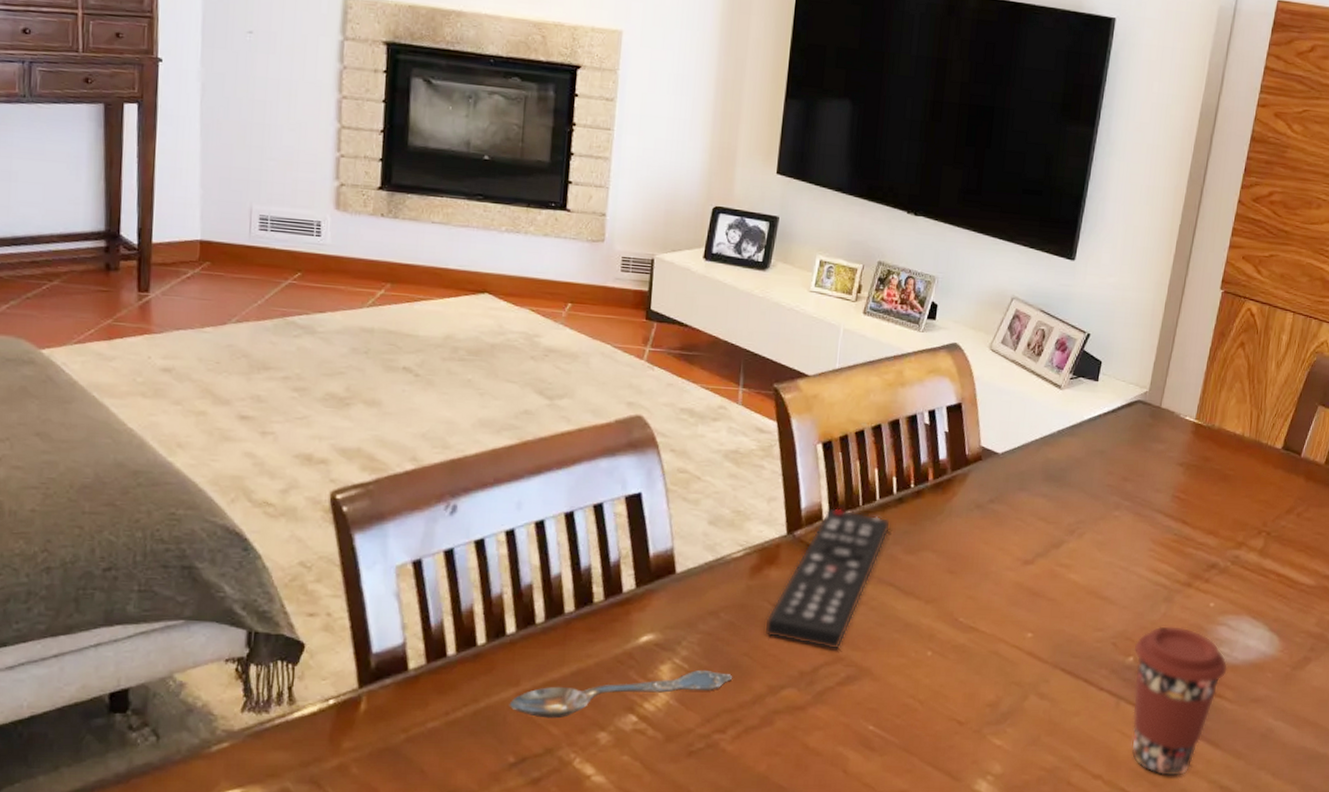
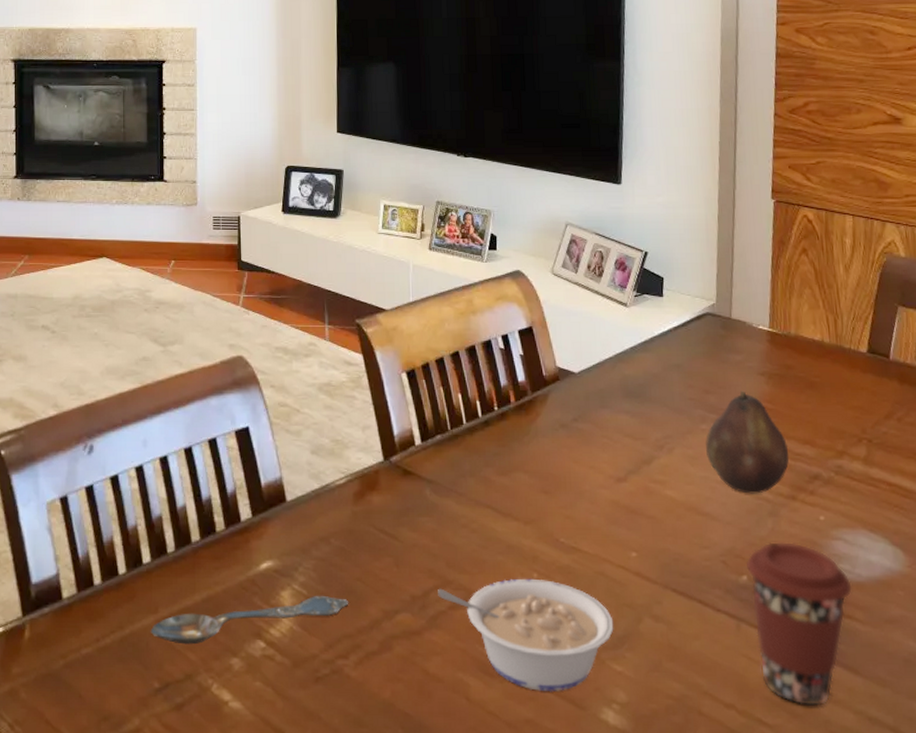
remote control: present [763,508,891,651] -> none [372,433,481,574]
legume: none [827,656,1000,765] -> present [438,578,614,692]
fruit: none [1115,480,1193,580] -> present [706,391,789,494]

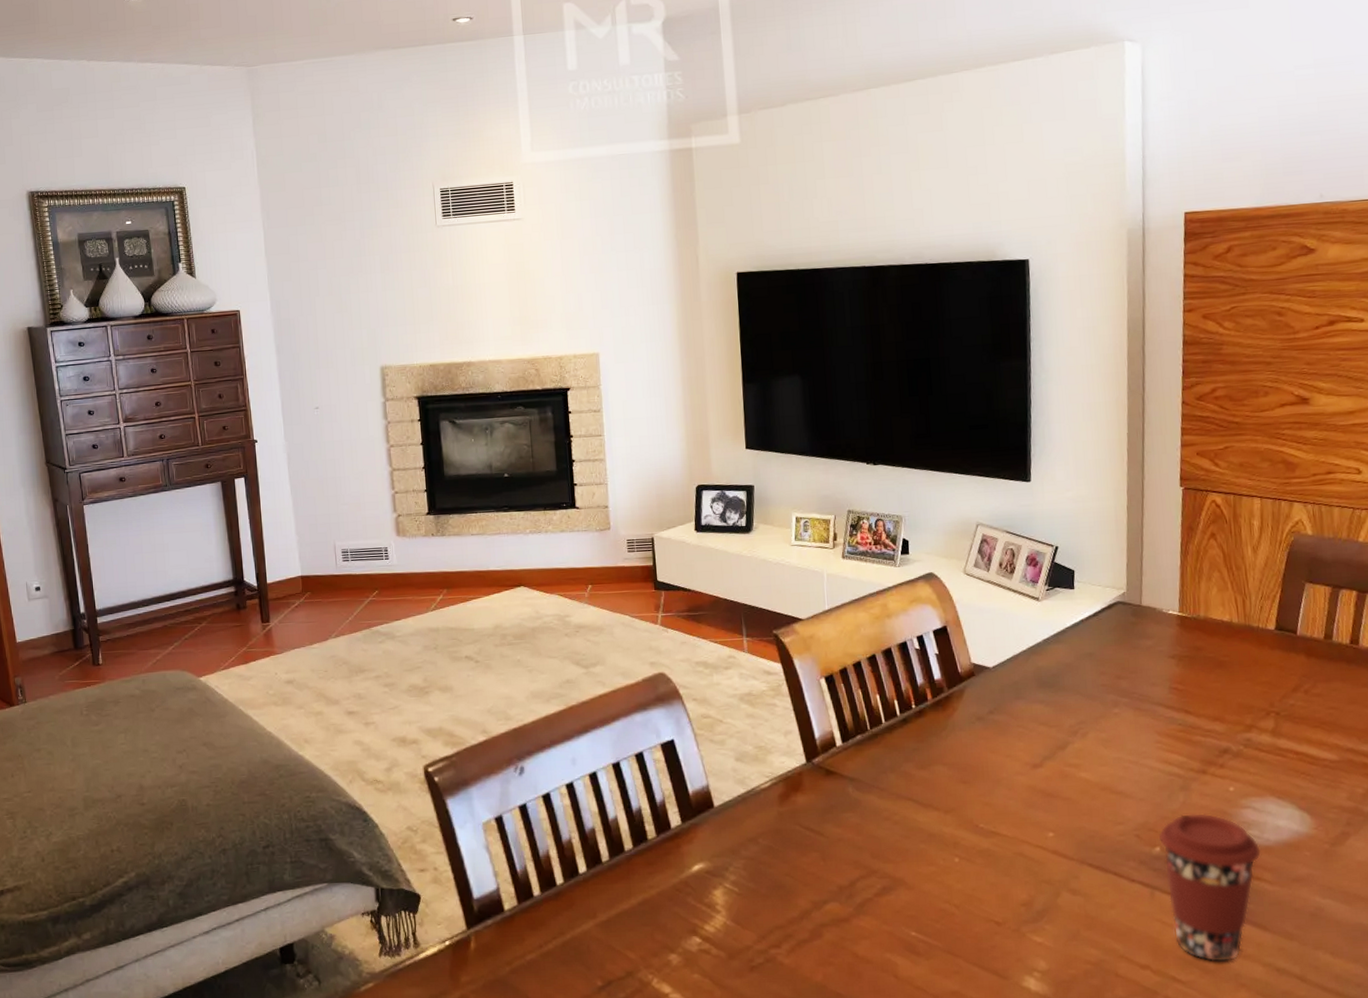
spoon: present [150,595,348,645] -> none [590,891,778,945]
legume: present [438,578,614,692] -> none [864,863,1034,966]
fruit: present [706,391,789,494] -> none [1118,674,1200,771]

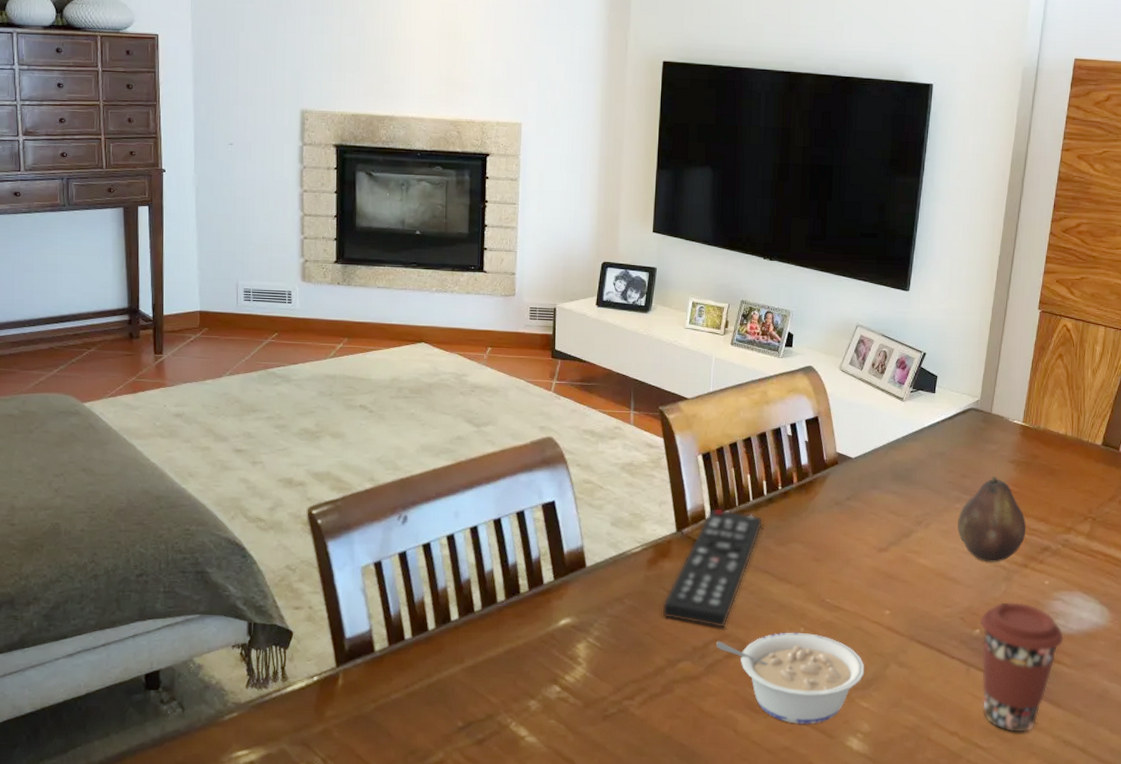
remote control: none [799,734,900,865] -> present [661,508,764,629]
legume: none [864,863,1034,966] -> present [716,632,865,725]
fruit: none [1118,674,1200,771] -> present [957,476,1026,563]

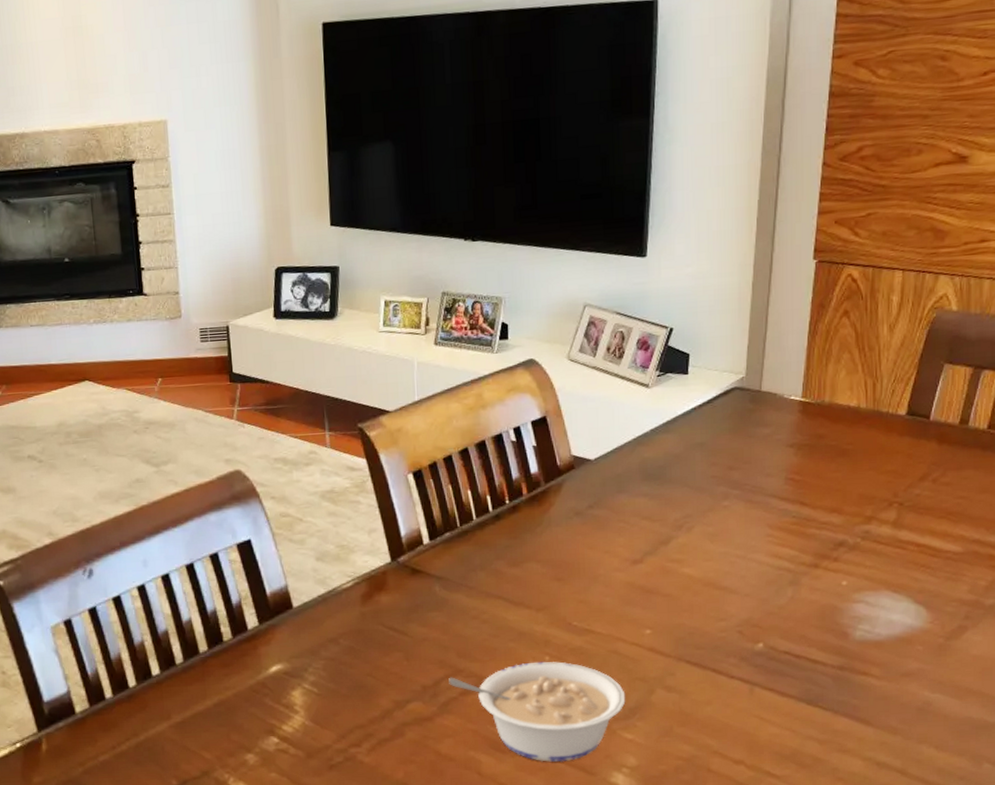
remote control: present [661,508,764,629] -> none [382,531,491,664]
fruit: present [957,476,1026,563] -> none [727,464,814,566]
coffee cup: present [979,601,1064,733] -> none [762,608,870,758]

